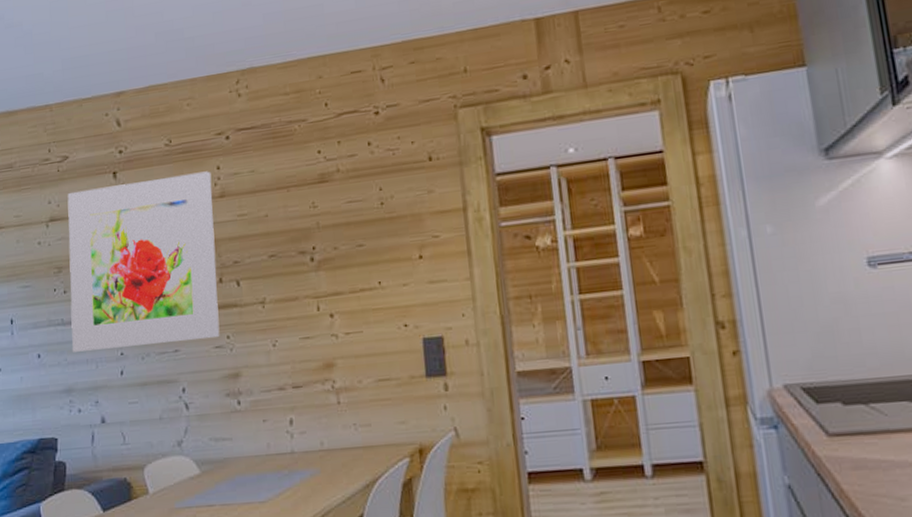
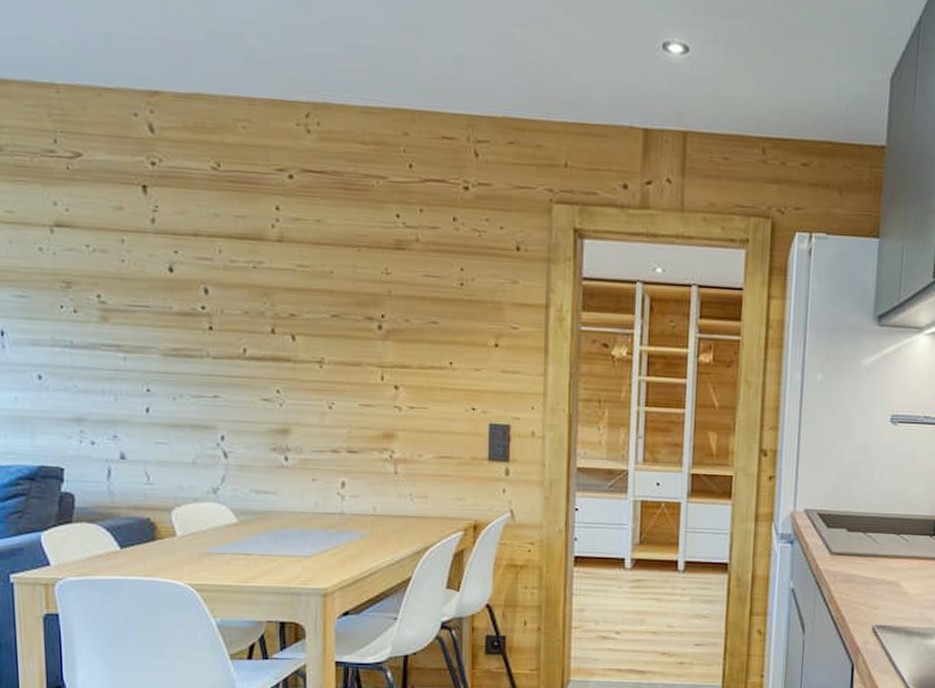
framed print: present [67,171,220,352] -> none [80,198,269,390]

